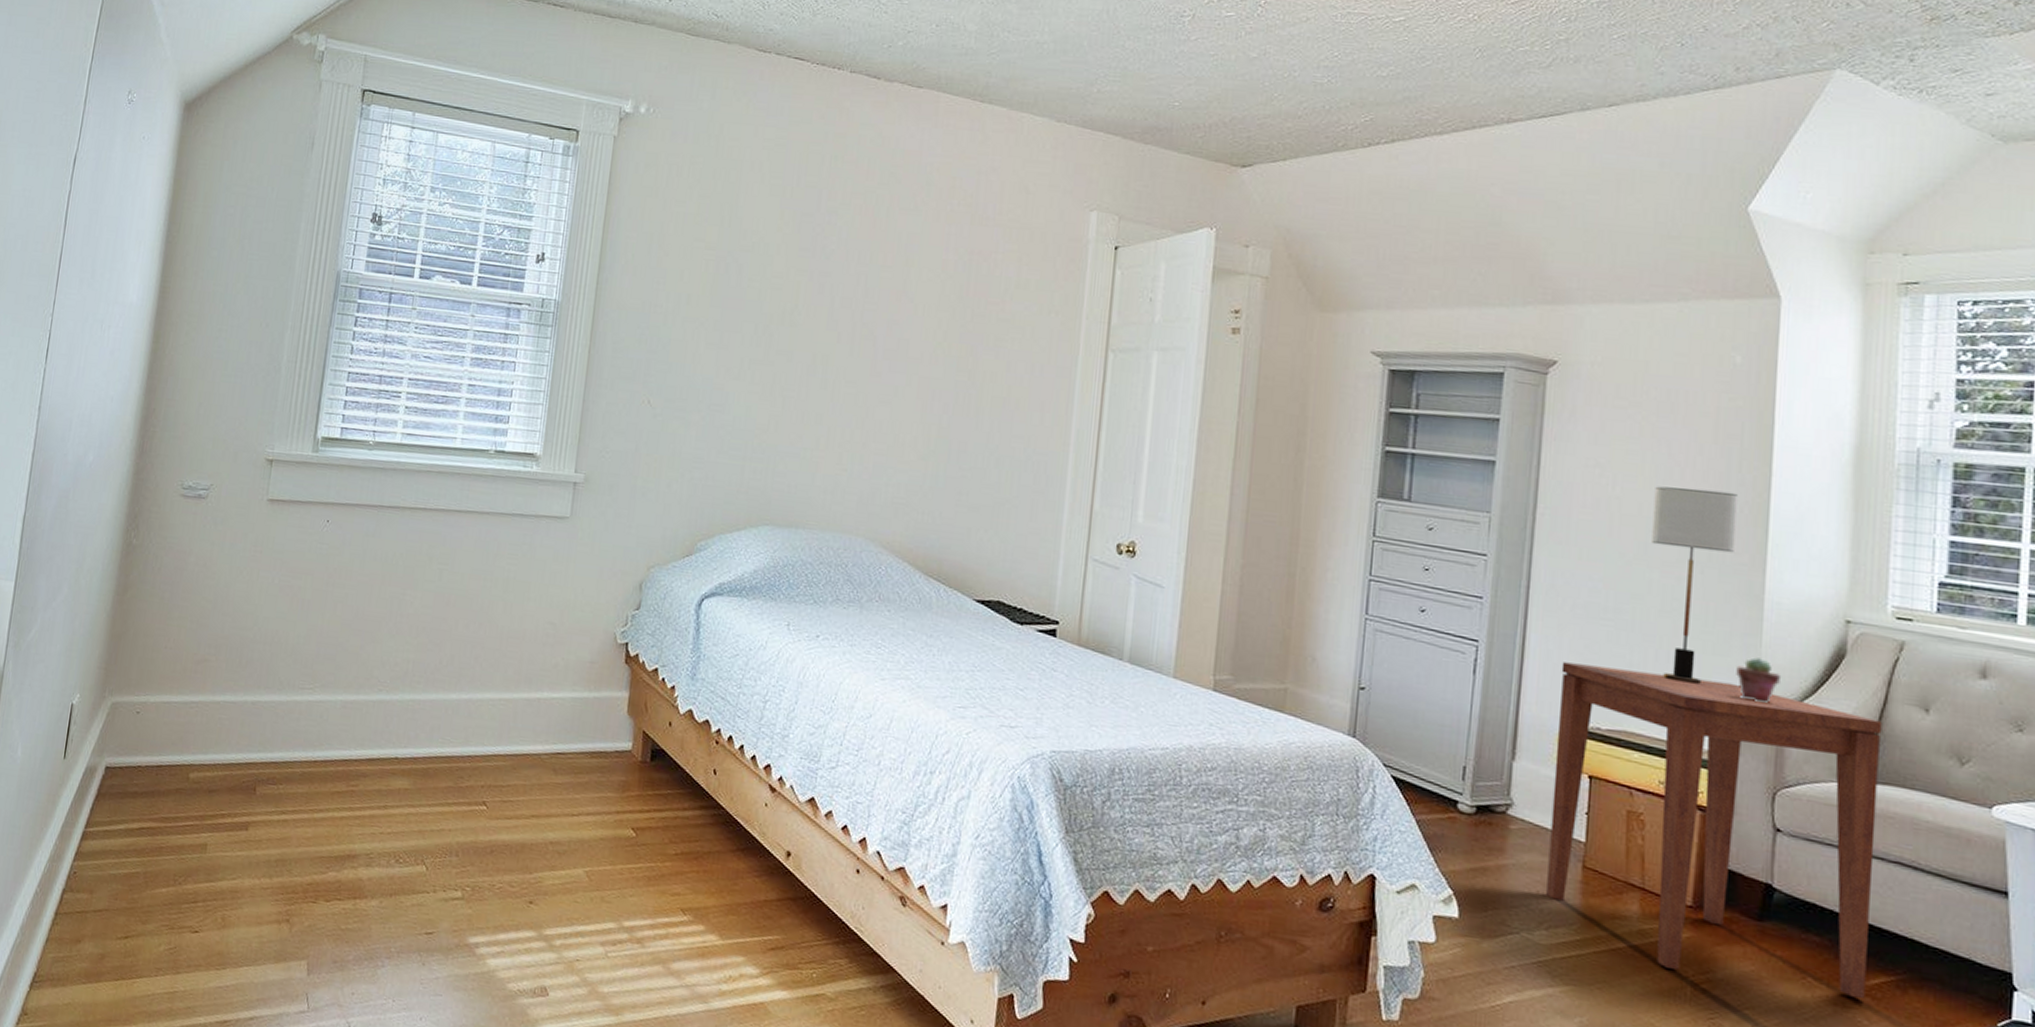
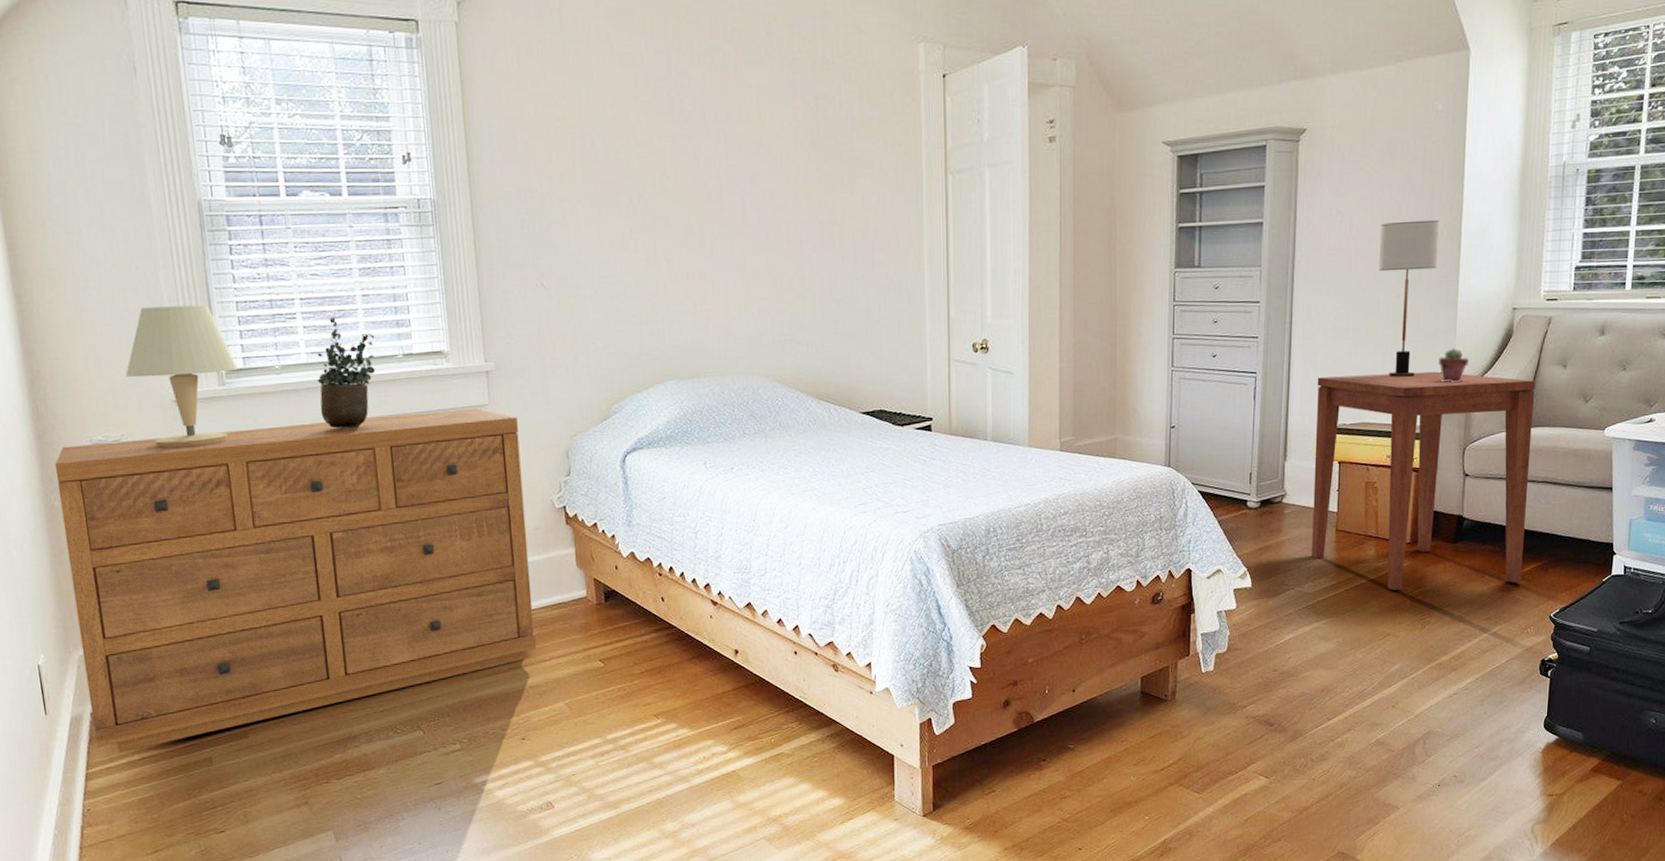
dresser: none [101,486,596,818] -> present [54,408,537,753]
table lamp: none [230,364,335,510] -> present [125,305,238,448]
potted plant: none [401,402,472,518] -> present [317,317,376,429]

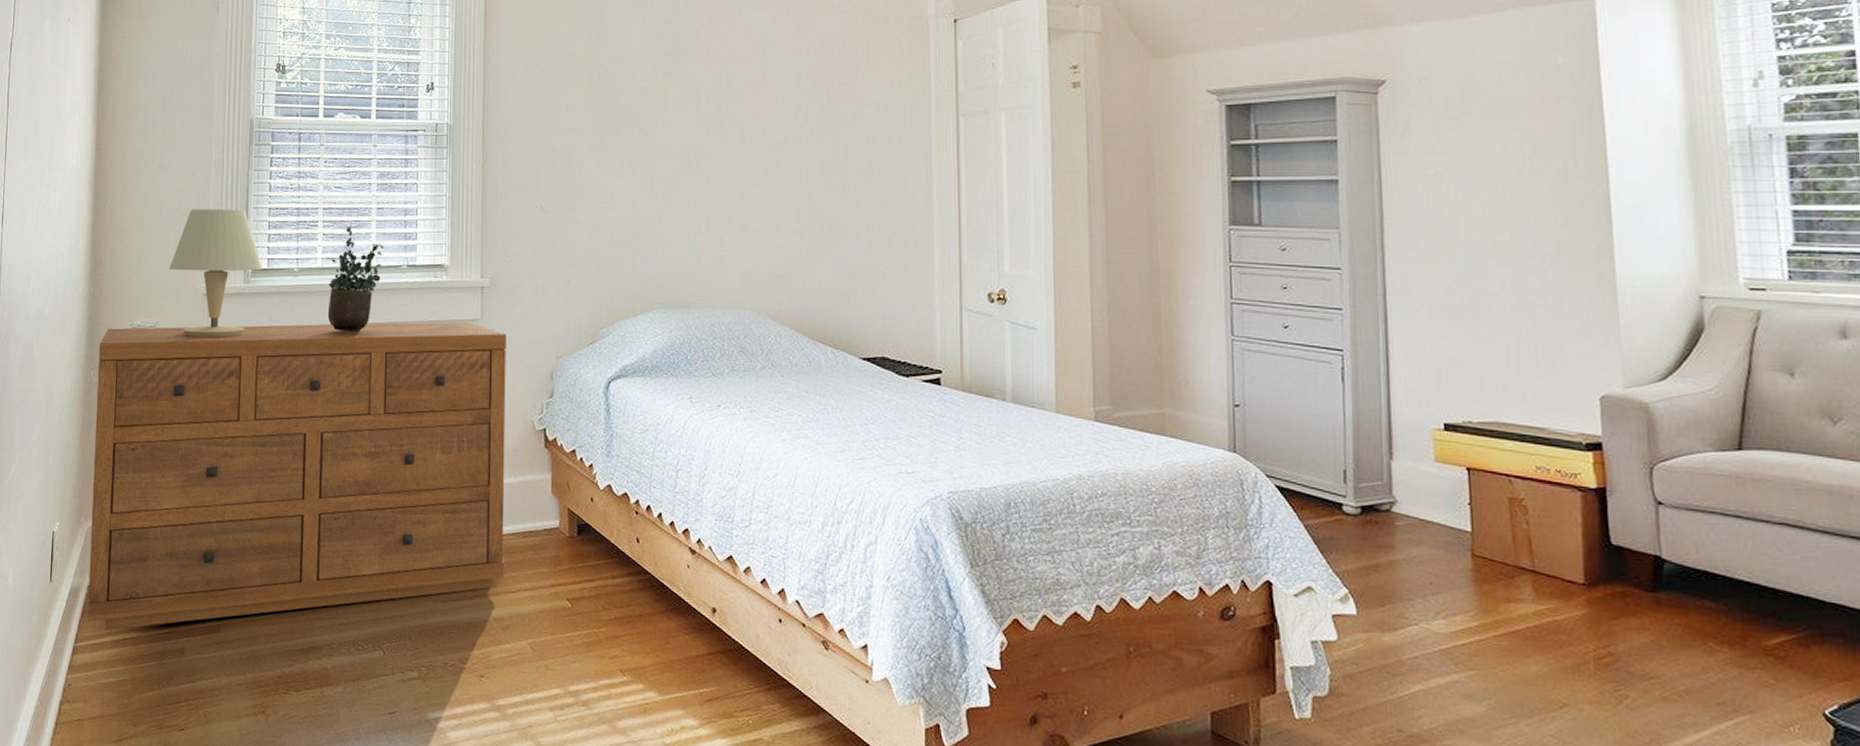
side table: present [1312,371,1536,590] -> none [1426,362,1768,658]
table lamp: present [1379,220,1439,377] -> none [1496,186,1581,371]
potted succulent: present [1439,348,1469,382] -> none [1598,340,1643,382]

